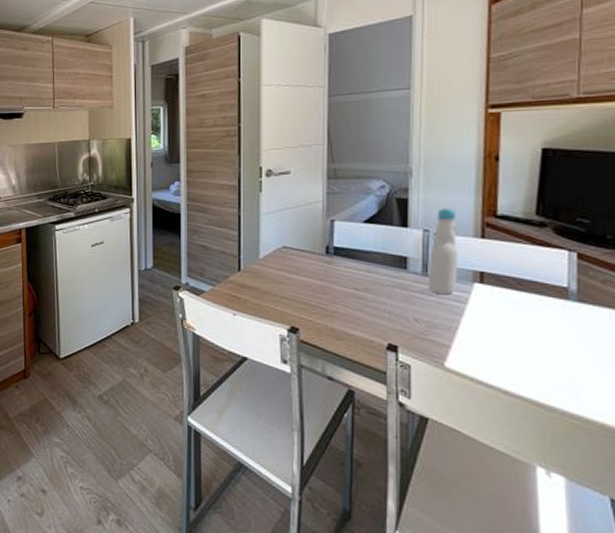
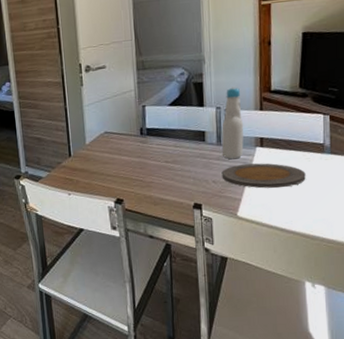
plate: none [426,302,541,337] -> present [221,163,306,189]

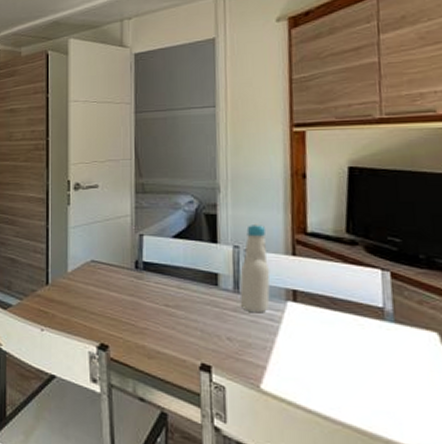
plate: present [221,163,306,189] -> none [239,321,359,359]

